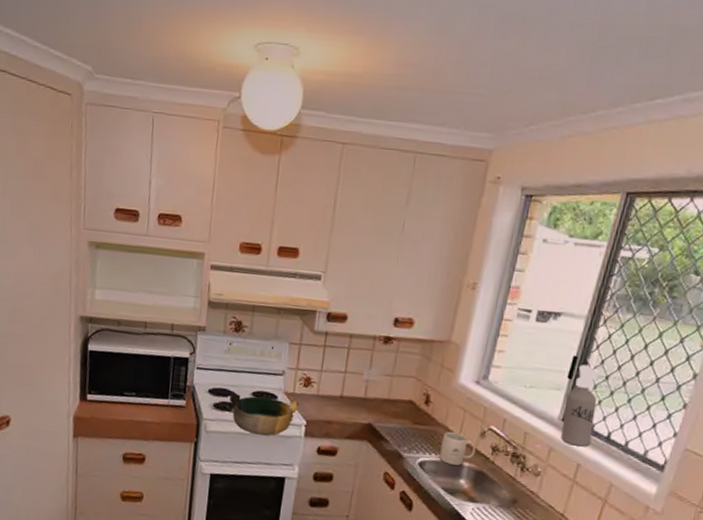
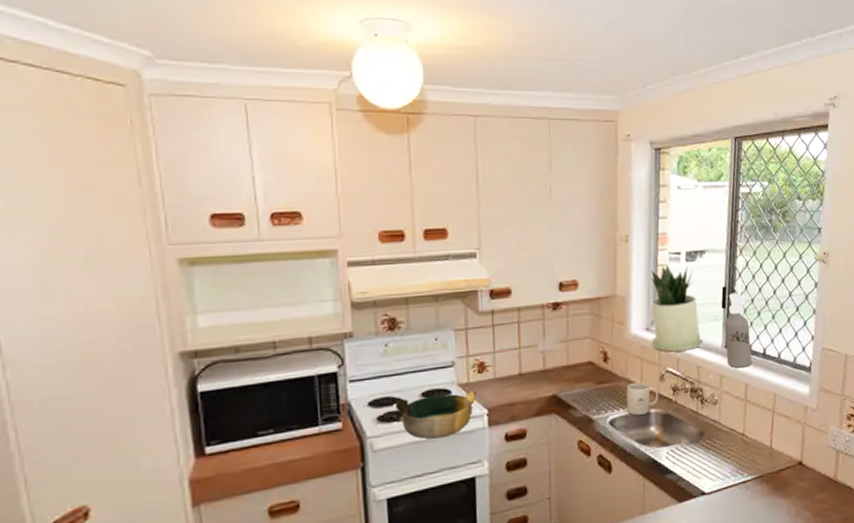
planter: none [478,320,543,414] -> present [651,264,705,352]

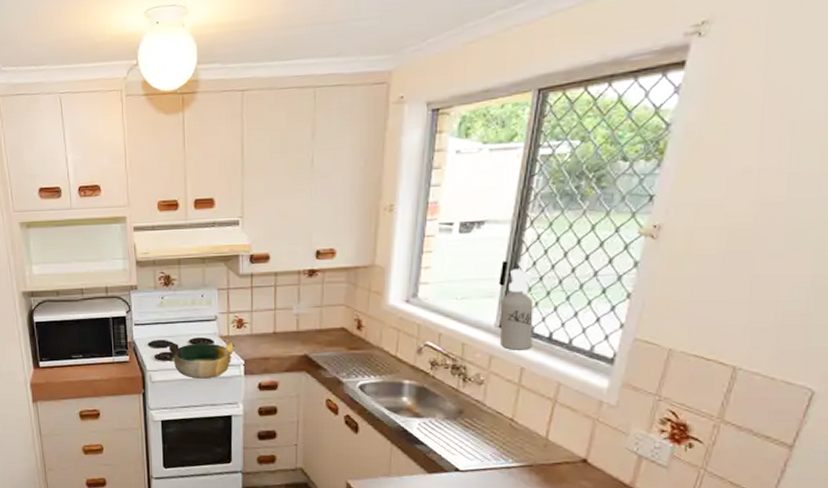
mug: present [626,382,659,416] -> none [379,352,414,384]
planter: present [651,264,705,352] -> none [410,235,474,326]

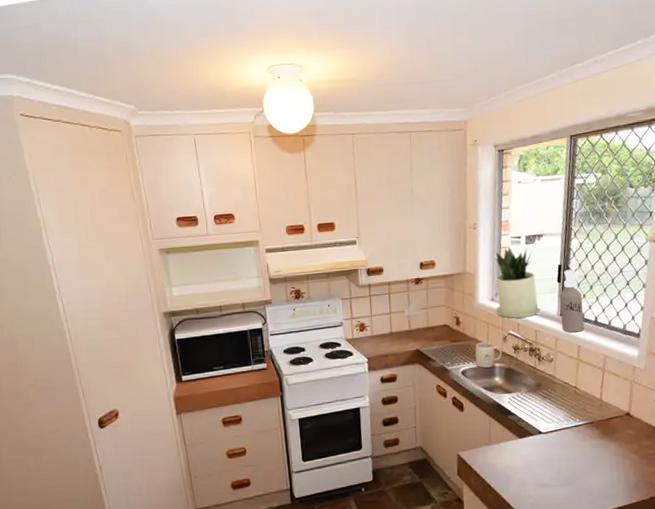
cooking pot: present [169,341,234,379] -> none [302,344,358,378]
mug: none [379,352,414,384] -> present [475,341,502,368]
planter: none [410,235,474,326] -> present [495,247,542,318]

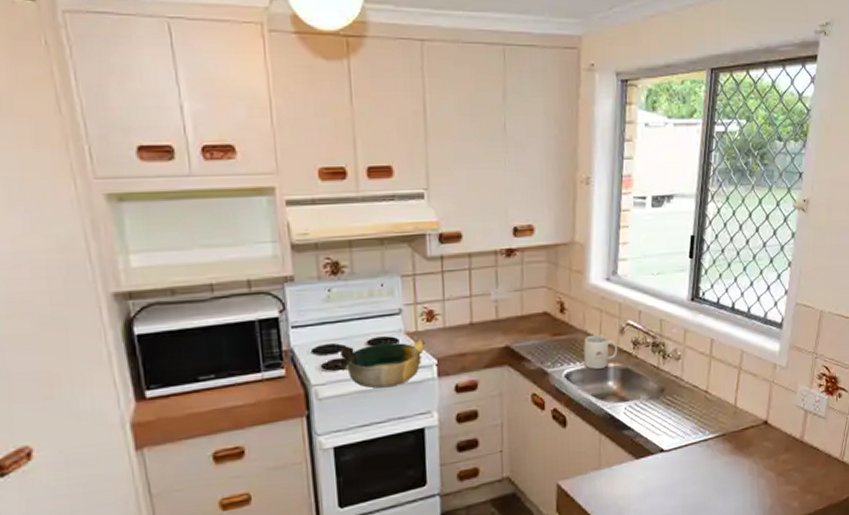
cooking pot: none [302,344,358,378] -> present [340,340,424,389]
planter: present [495,247,542,318] -> none [611,210,669,304]
spray bottle: present [559,270,585,333] -> none [690,242,719,323]

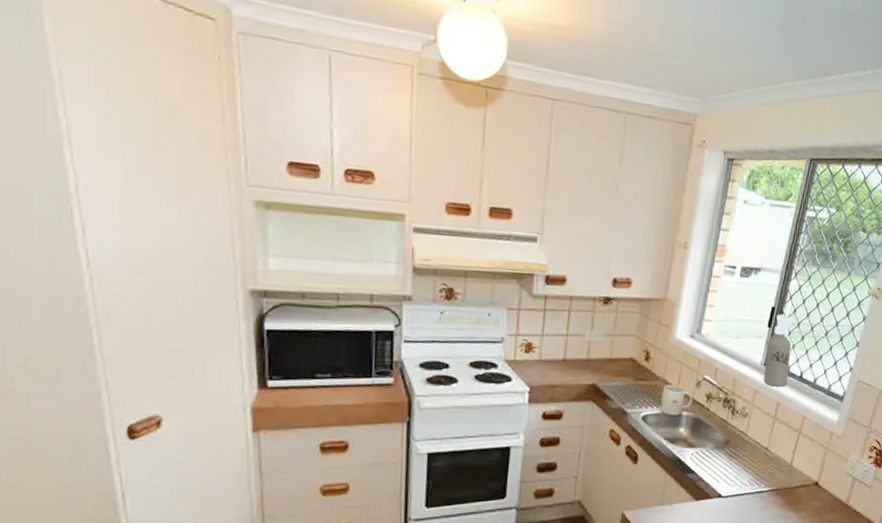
cooking pot: present [340,340,424,389] -> none [445,363,520,407]
spray bottle: none [690,242,719,323] -> present [764,314,792,387]

